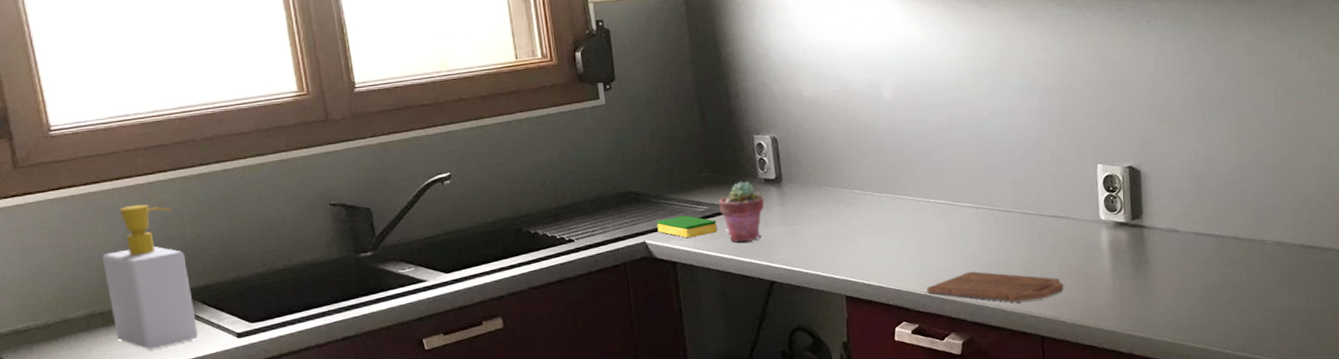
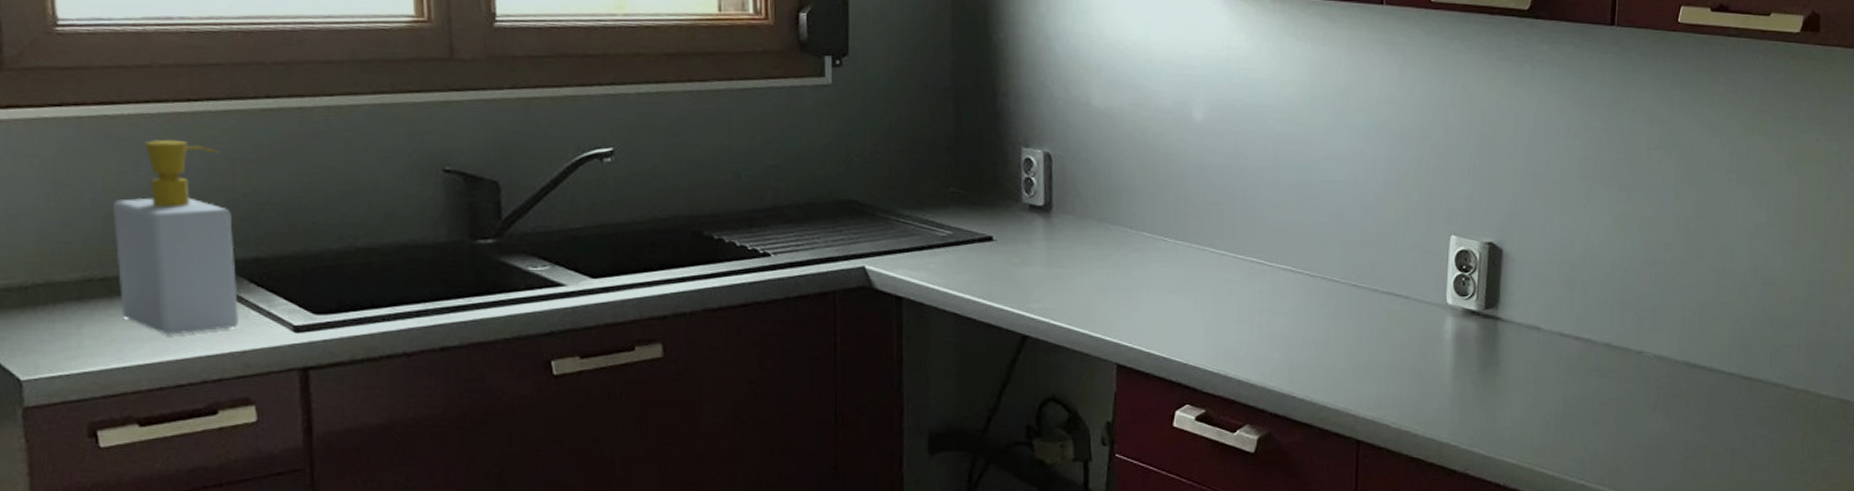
dish sponge: present [656,215,717,238] -> none [882,239,961,269]
potted succulent: present [718,181,764,242] -> none [966,204,1026,282]
cutting board: present [926,271,1063,302] -> none [1220,350,1391,395]

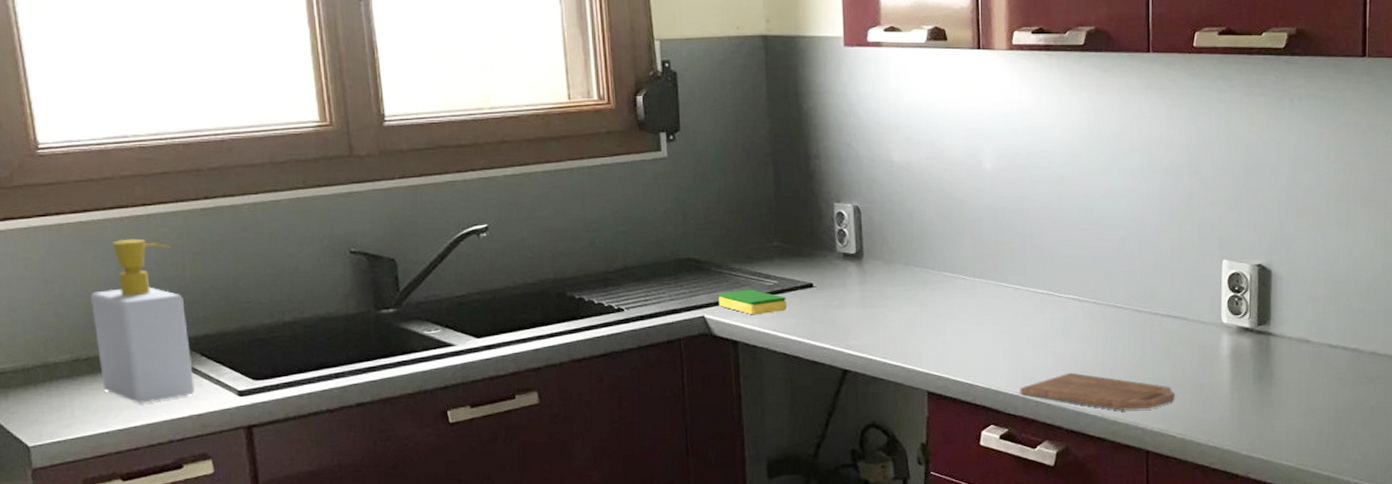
dish sponge: none [882,239,961,269] -> present [718,289,786,315]
cutting board: none [1220,350,1391,395] -> present [1020,372,1175,410]

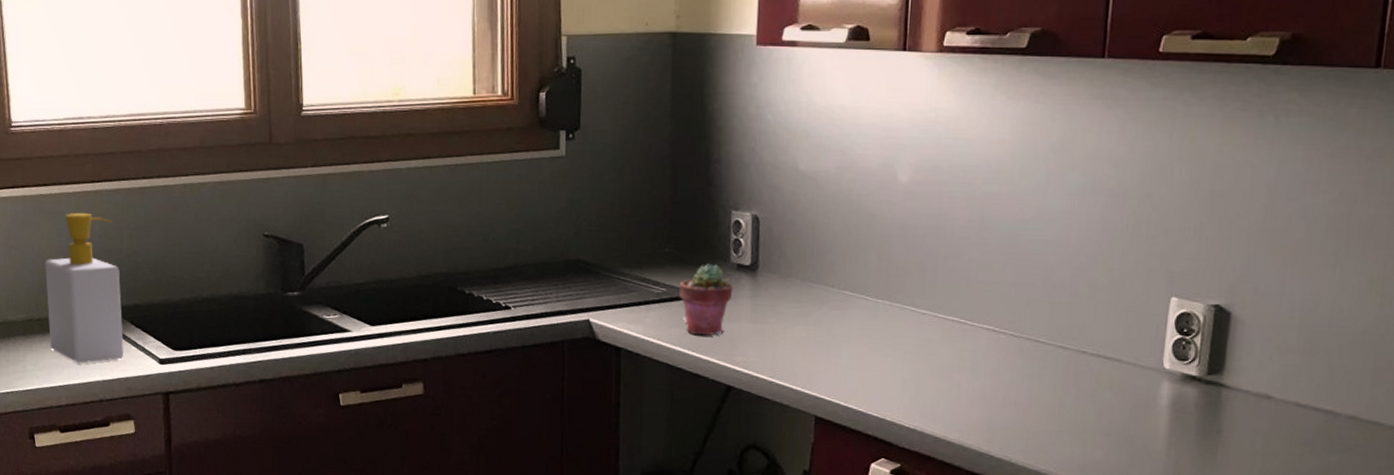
dish sponge: present [718,289,786,315] -> none [604,295,674,323]
potted succulent: none [789,254,842,324] -> present [678,264,733,336]
cutting board: present [1020,372,1175,410] -> none [917,409,1098,457]

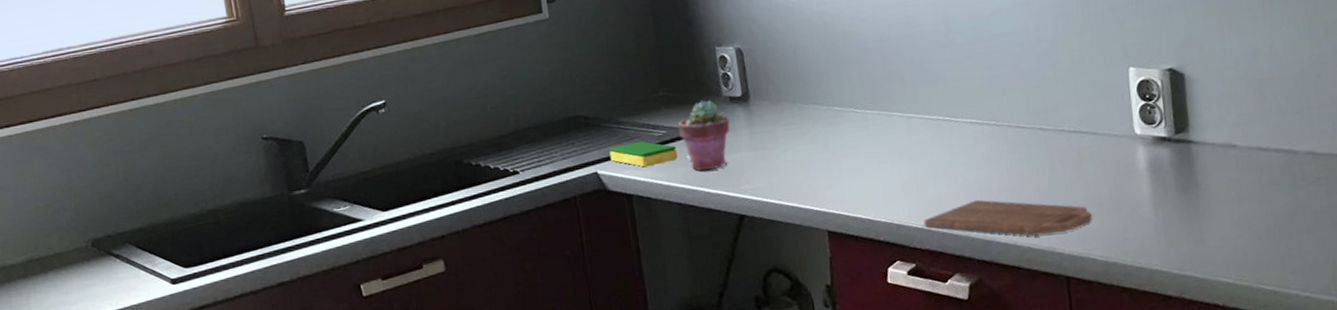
soap bottle: present [45,212,125,364] -> none [39,143,133,297]
dish sponge: none [604,295,674,323] -> present [609,141,677,167]
cutting board: none [917,409,1098,457] -> present [923,199,1092,236]

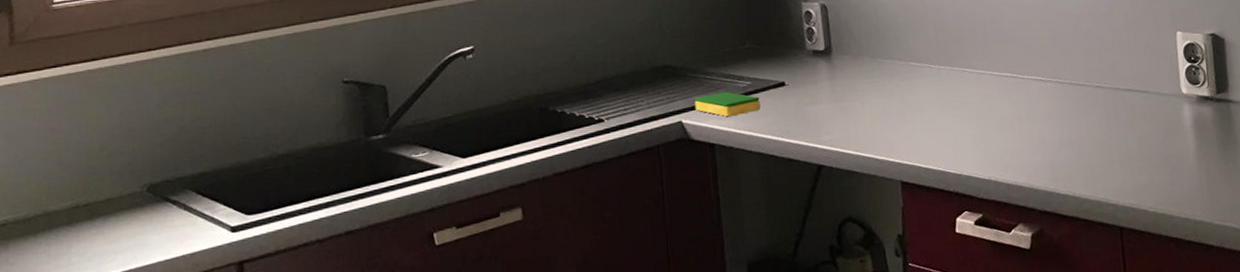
potted succulent: present [677,100,730,171] -> none [762,53,812,121]
cutting board: present [923,199,1092,236] -> none [990,152,1143,188]

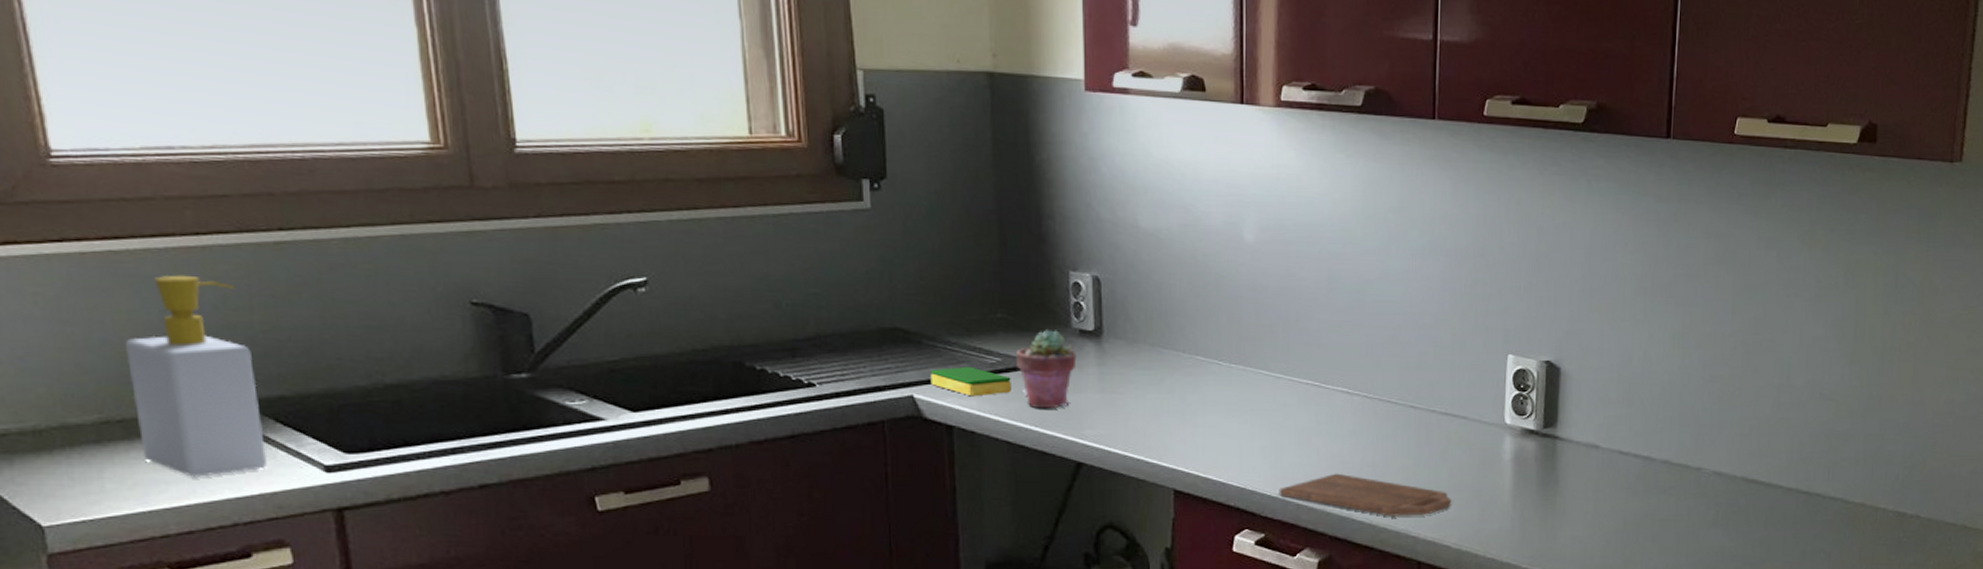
soap bottle: none [94,83,190,246] -> present [126,275,268,477]
potted succulent: none [762,53,812,121] -> present [1015,330,1077,409]
cutting board: none [990,152,1143,188] -> present [1279,473,1451,516]

